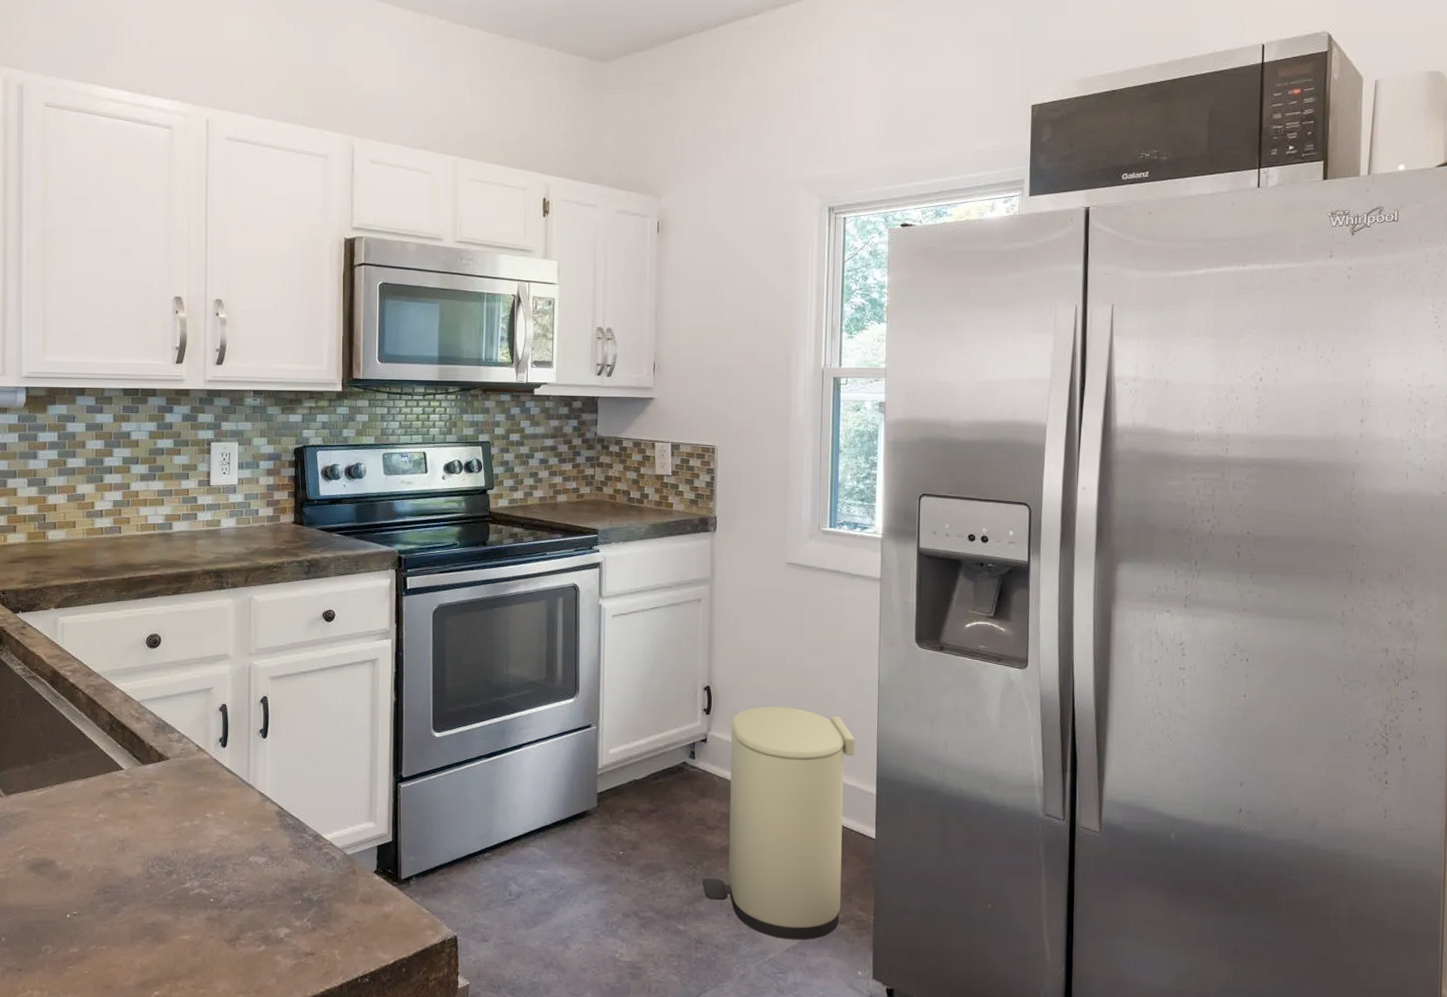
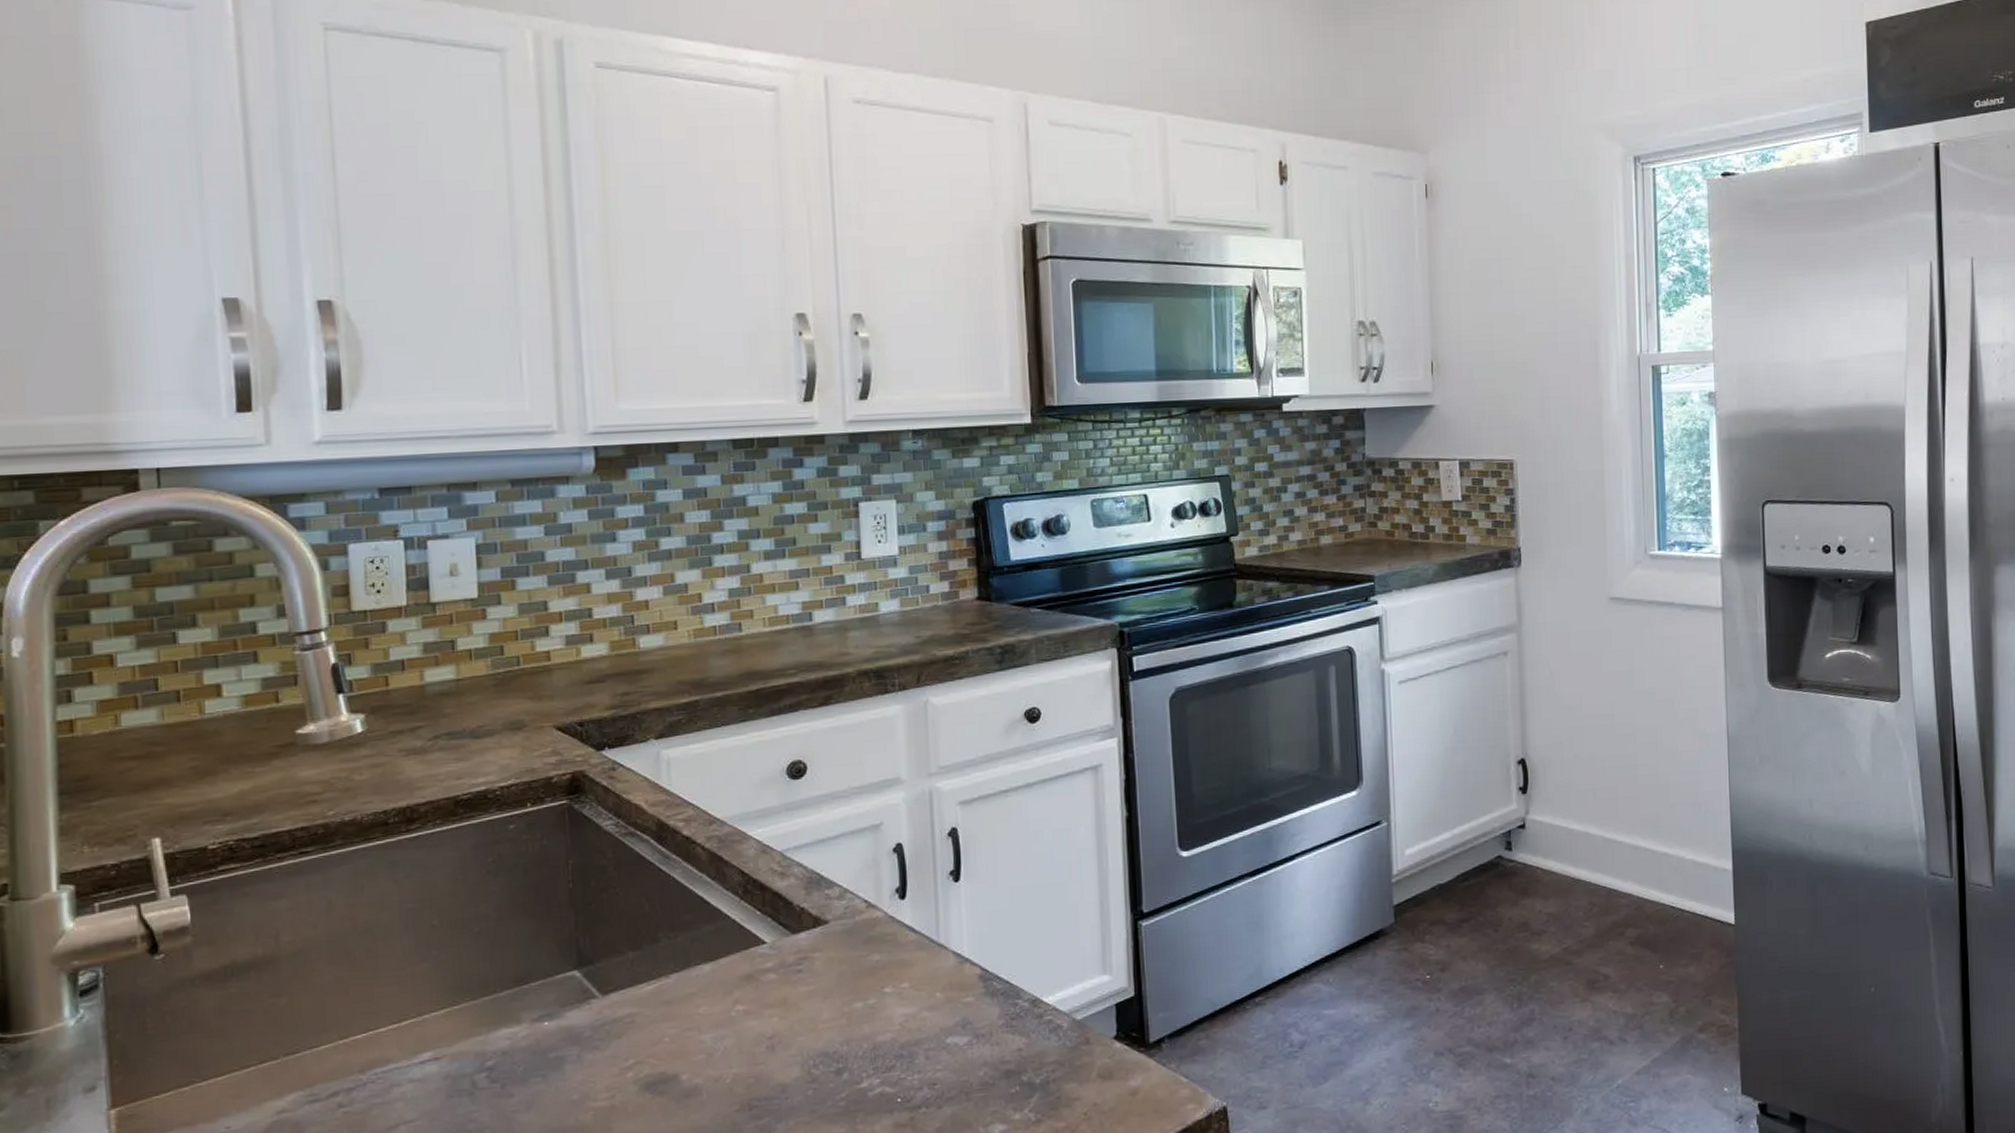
pedal bin: present [702,706,855,940] -> none [1530,775,1704,1059]

